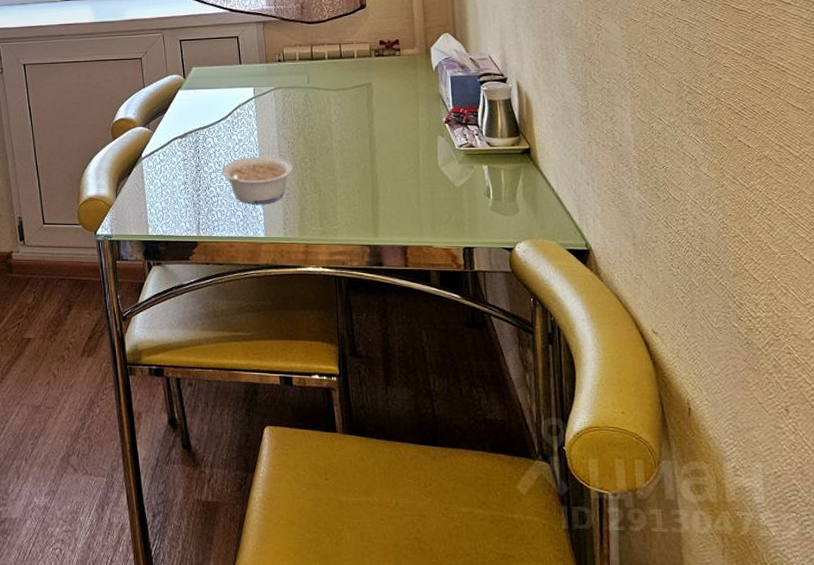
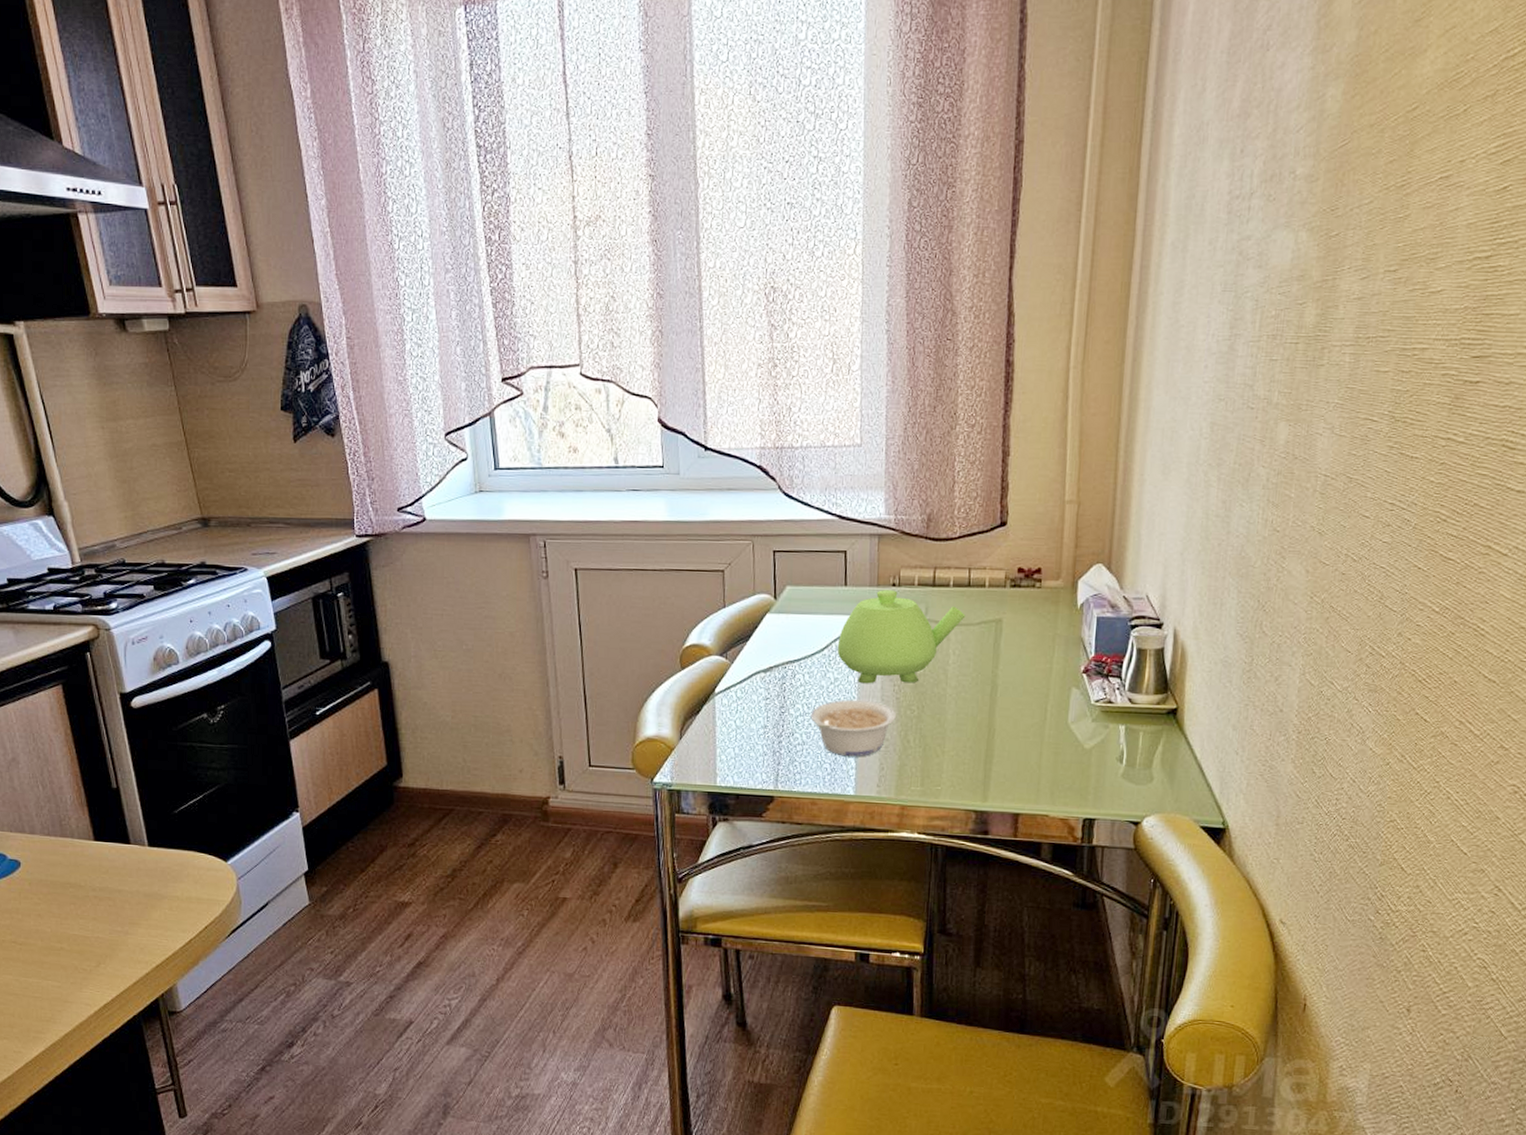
teapot: none [238,65,341,143] -> present [837,590,966,684]

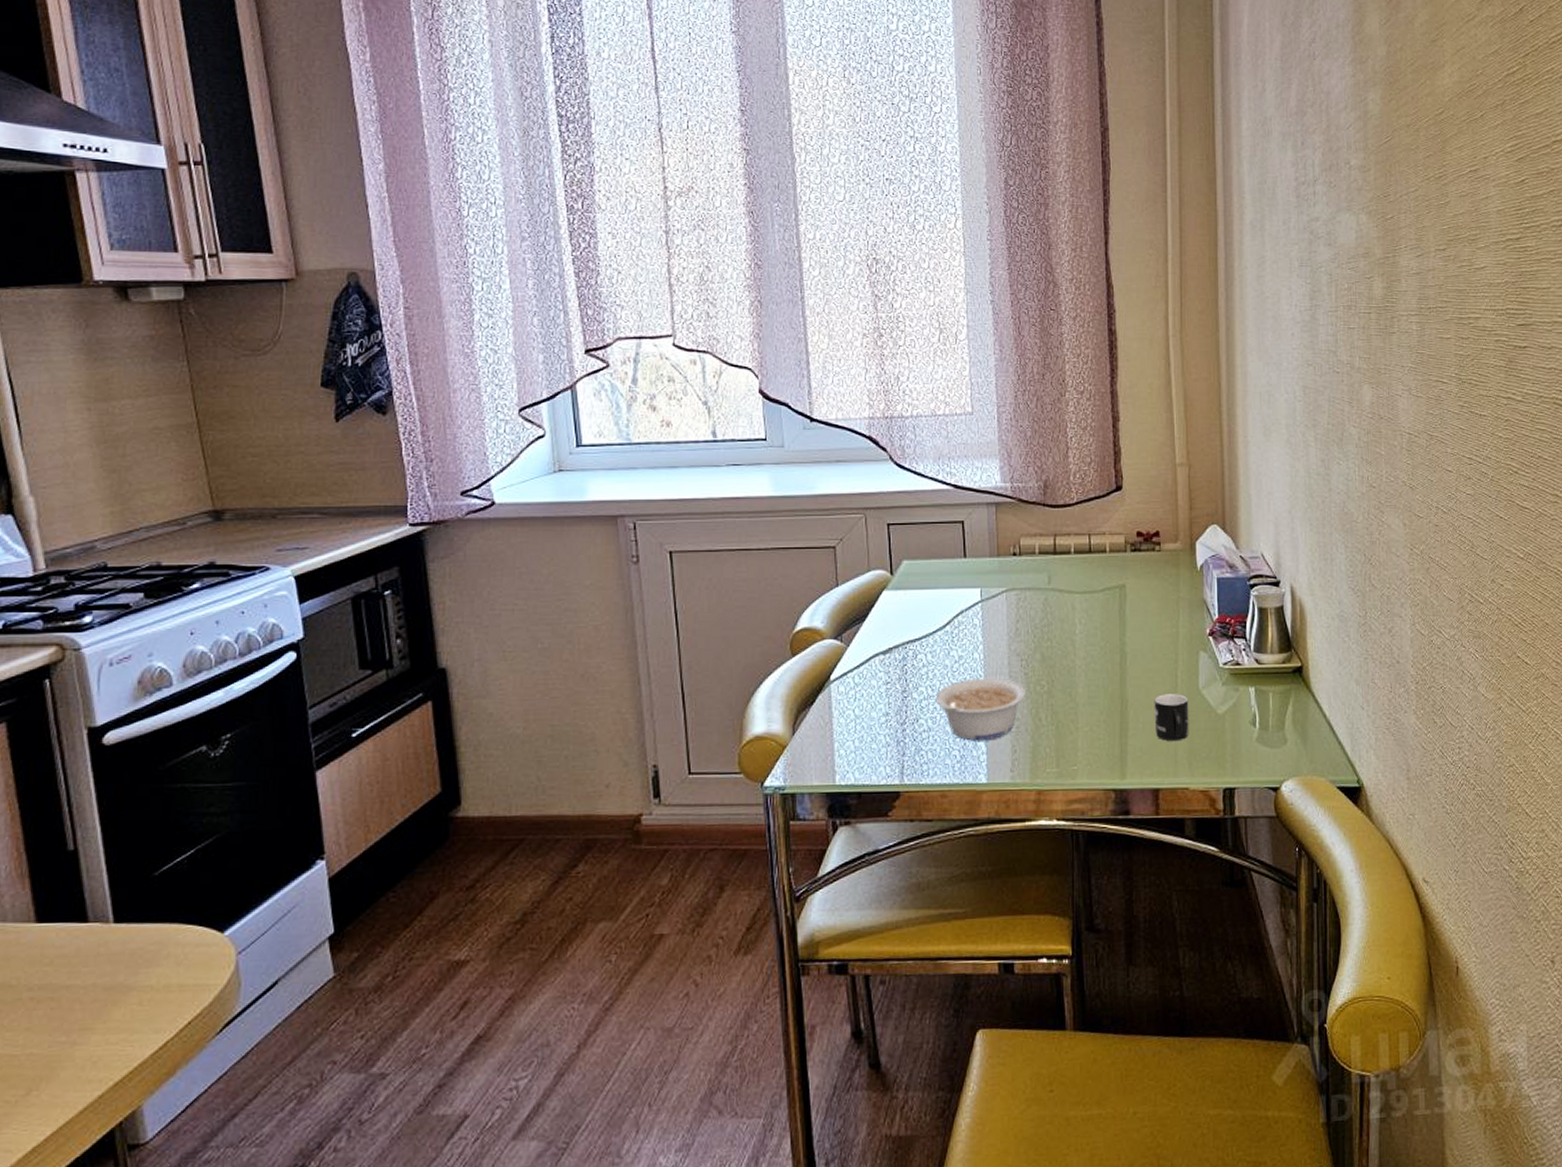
teapot: present [837,590,966,684] -> none [959,560,1089,660]
mug: none [1020,726,1056,771] -> present [1154,694,1189,742]

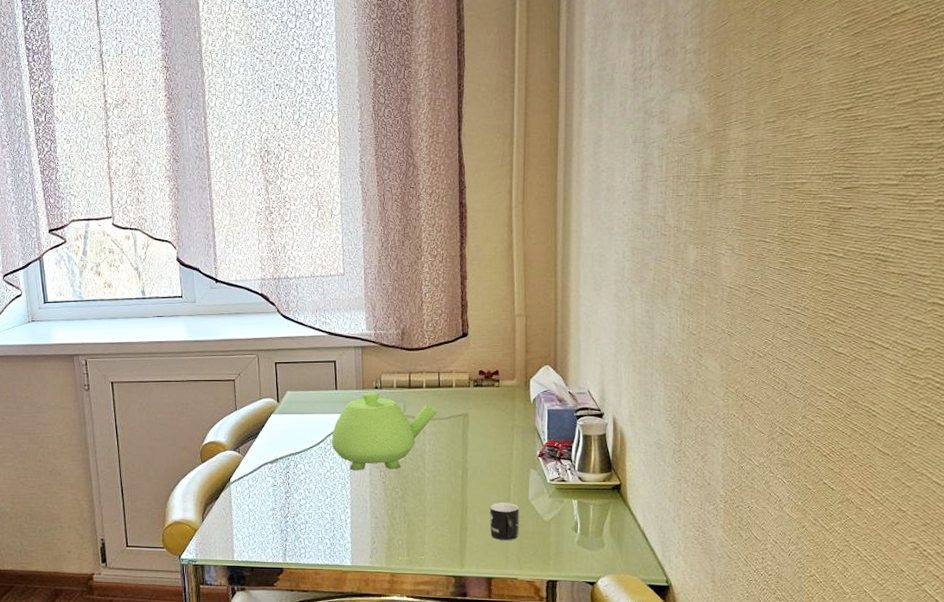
legume: present [935,677,1025,741] -> none [311,484,383,533]
teapot: none [959,560,1089,660] -> present [331,392,437,471]

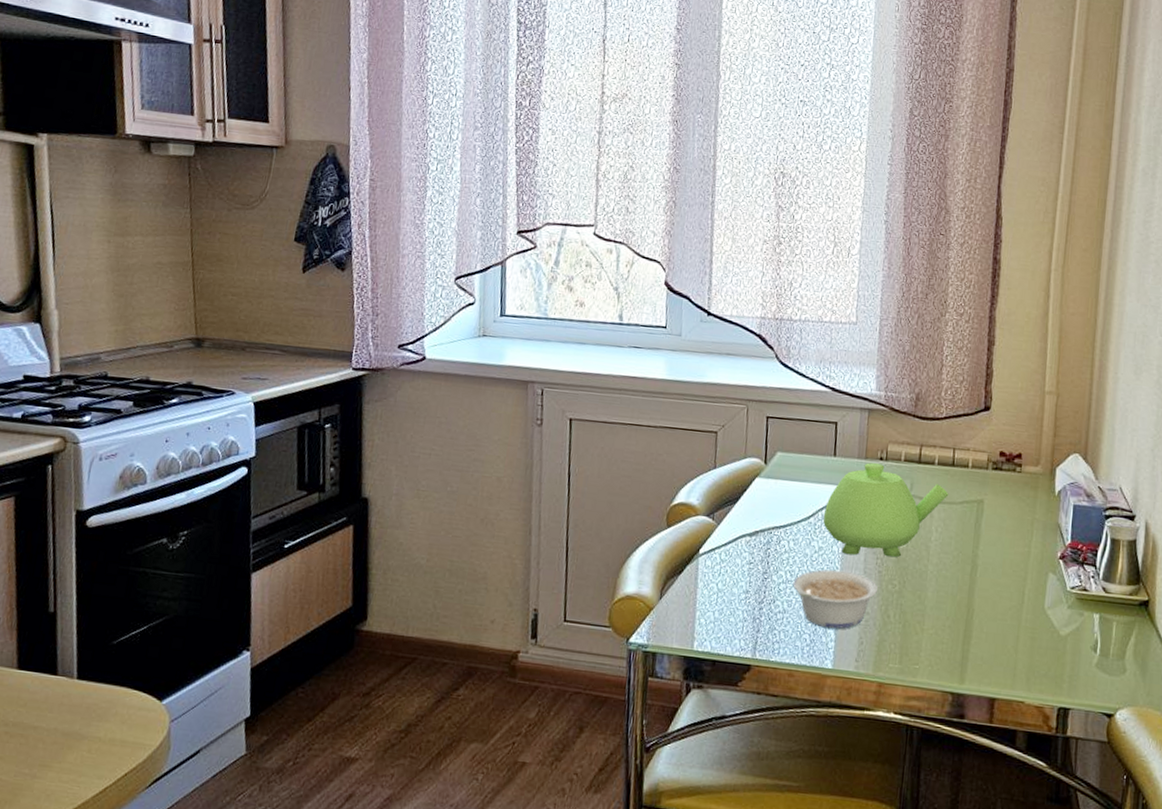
legume: none [311,484,383,533] -> present [793,569,878,629]
mug: present [489,503,519,541] -> none [997,608,1033,656]

